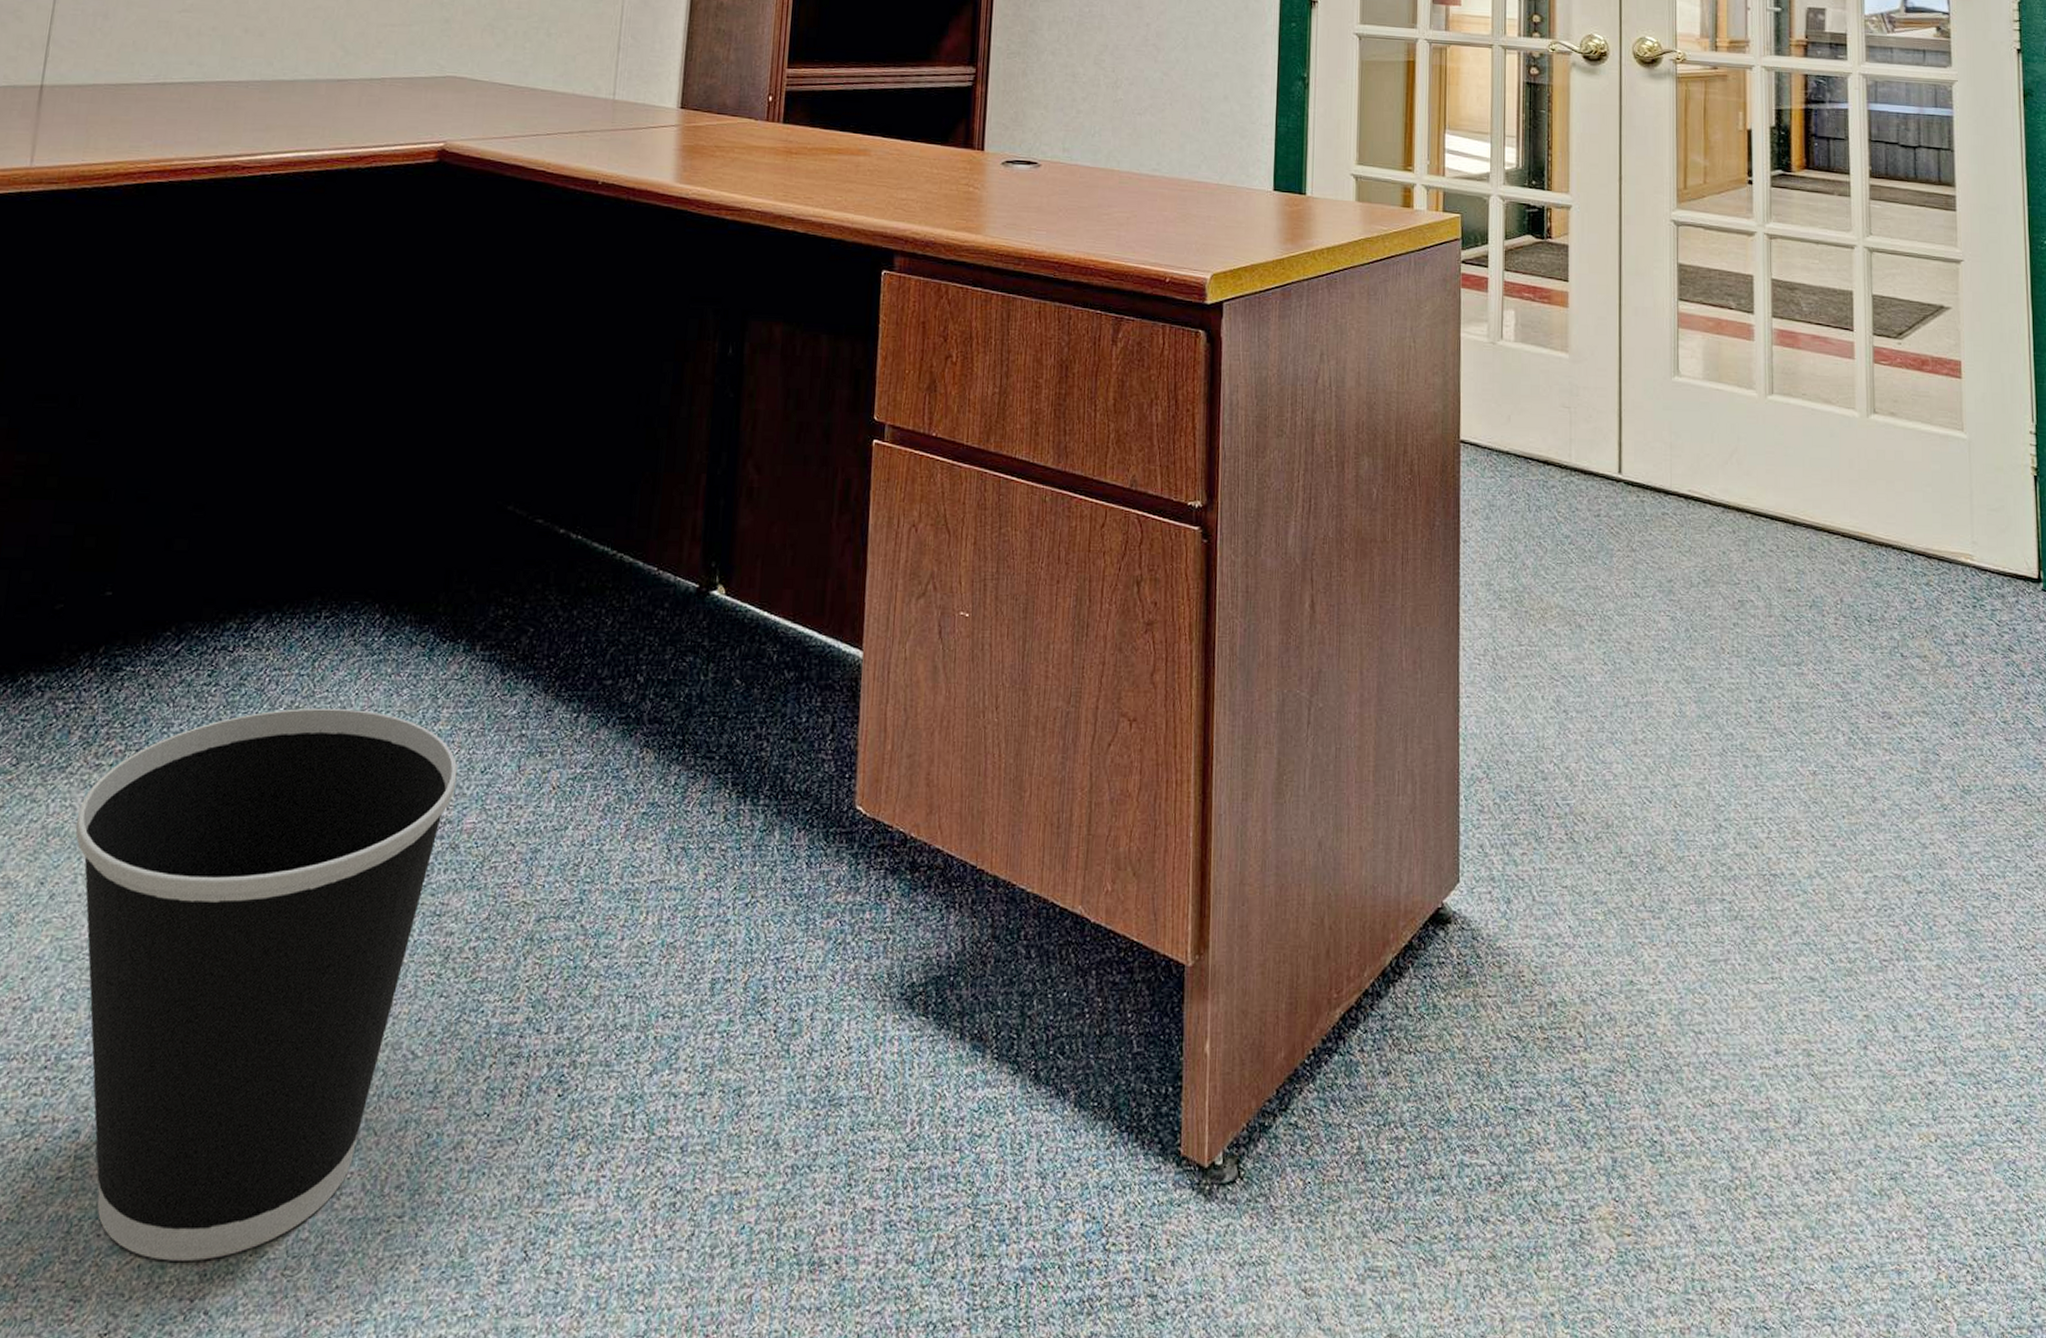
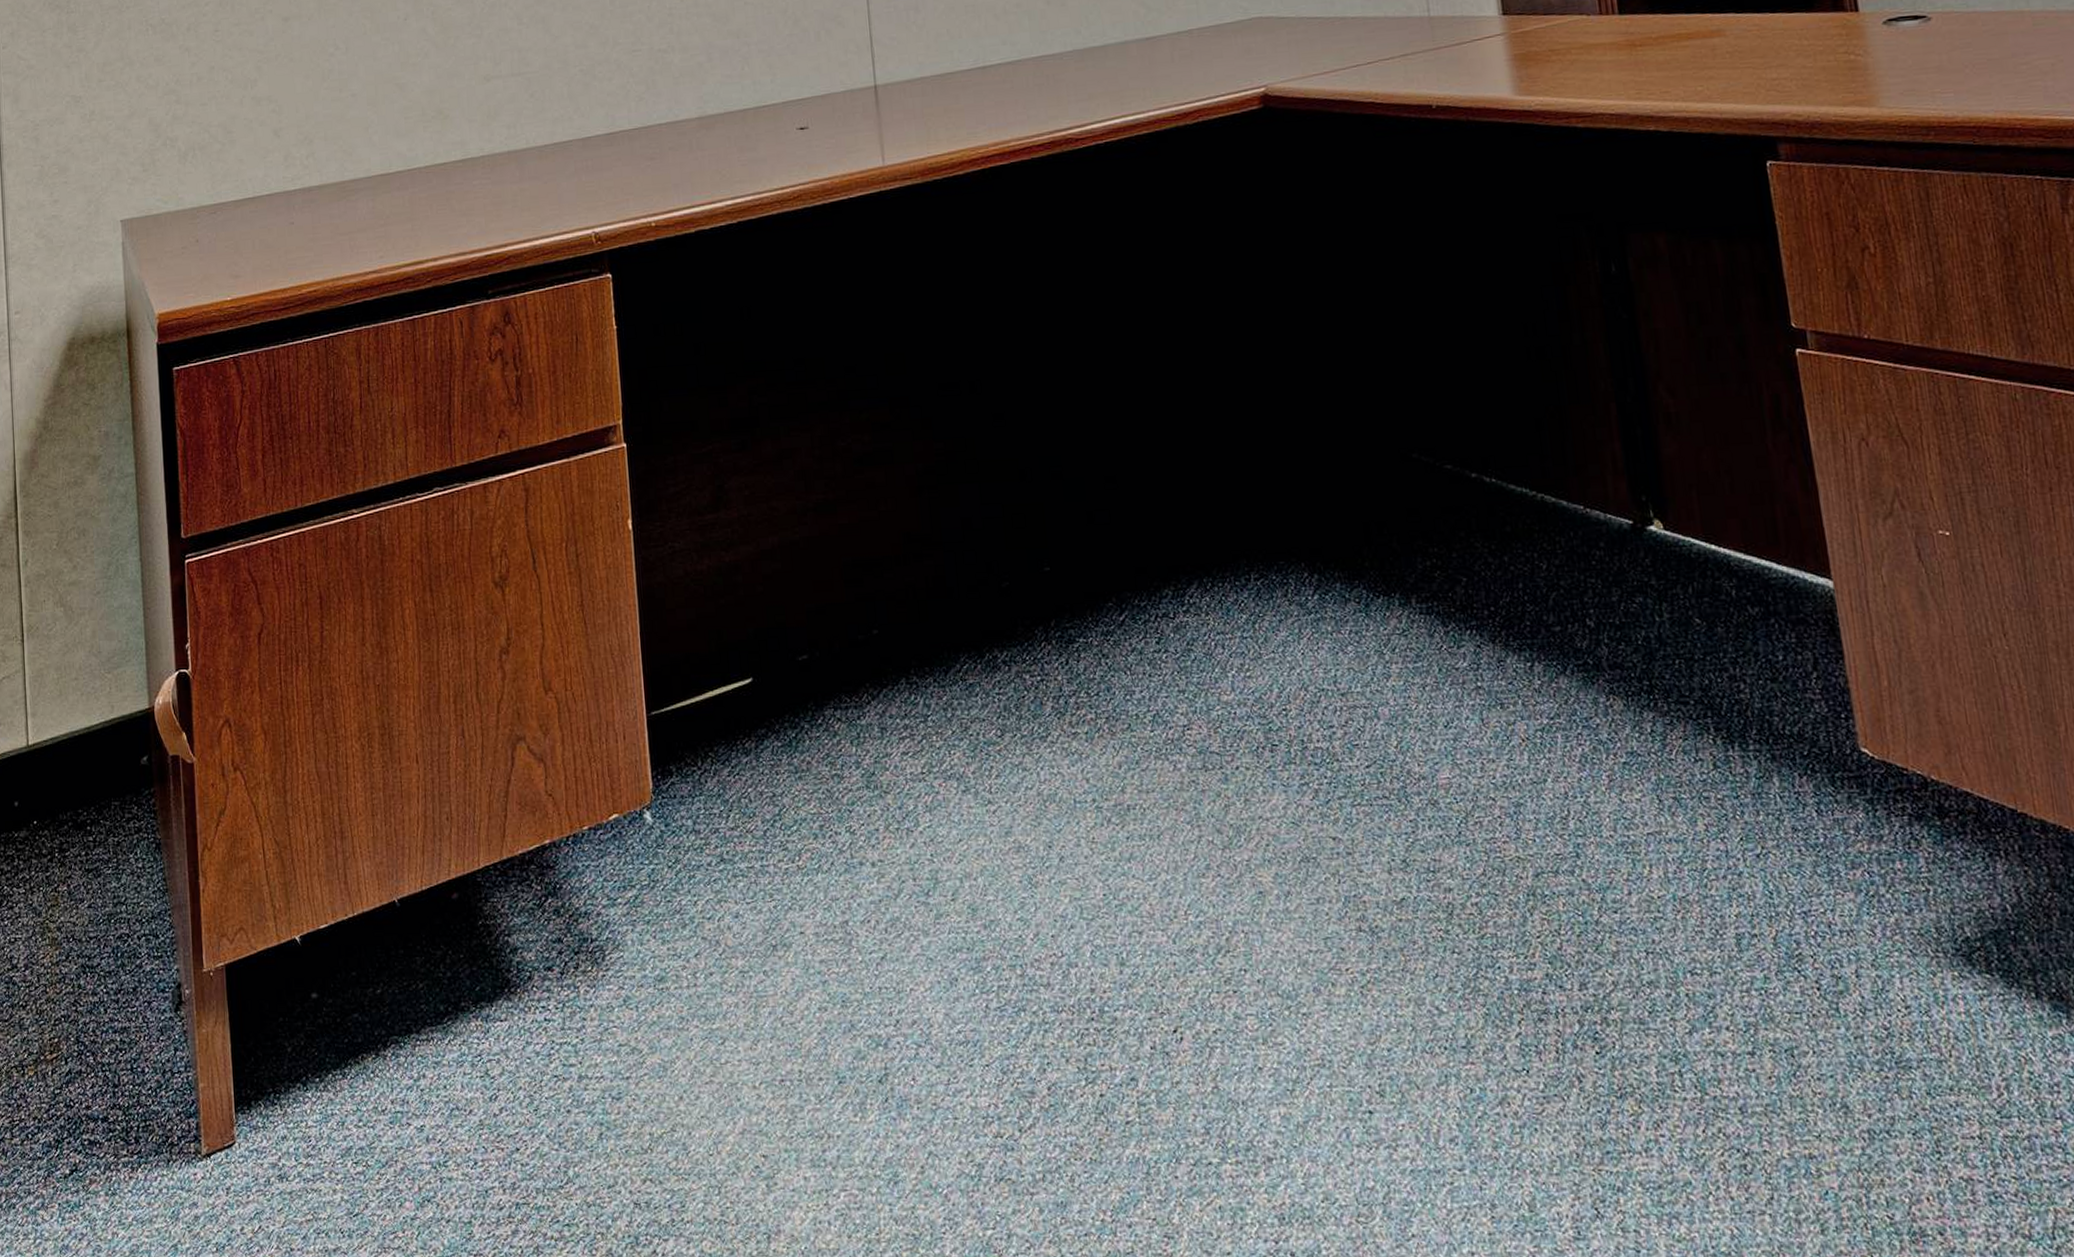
wastebasket: present [75,707,458,1261] -> none [1066,668,1423,1205]

